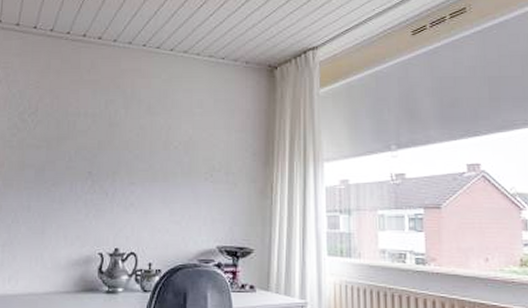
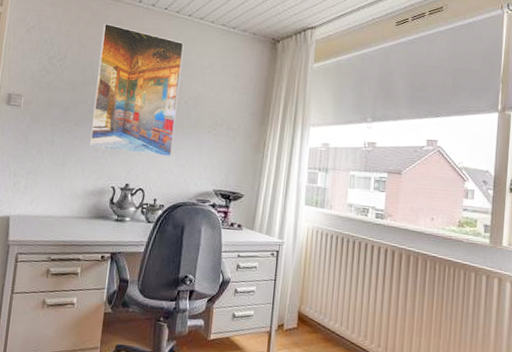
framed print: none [70,68,168,213] -> present [89,23,184,158]

